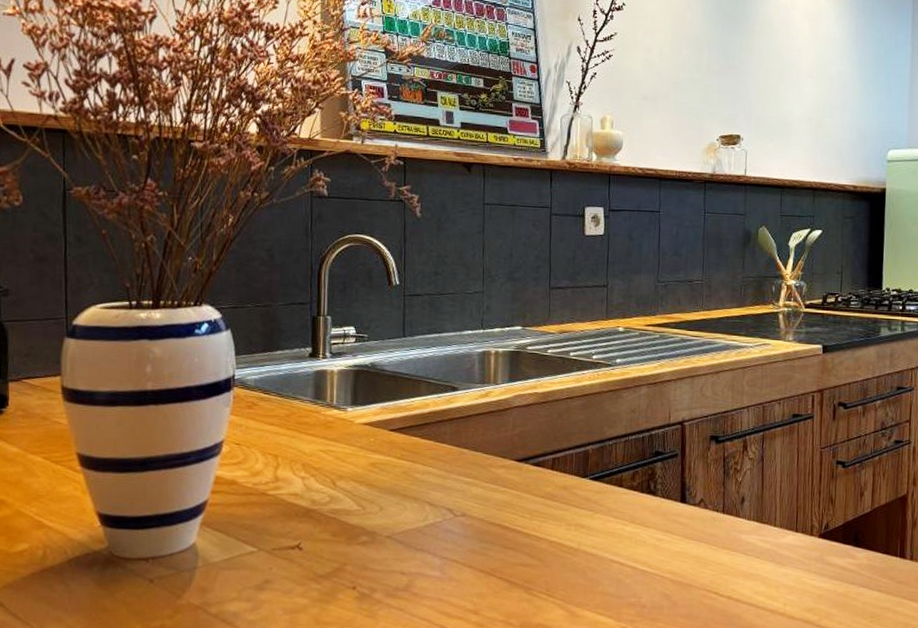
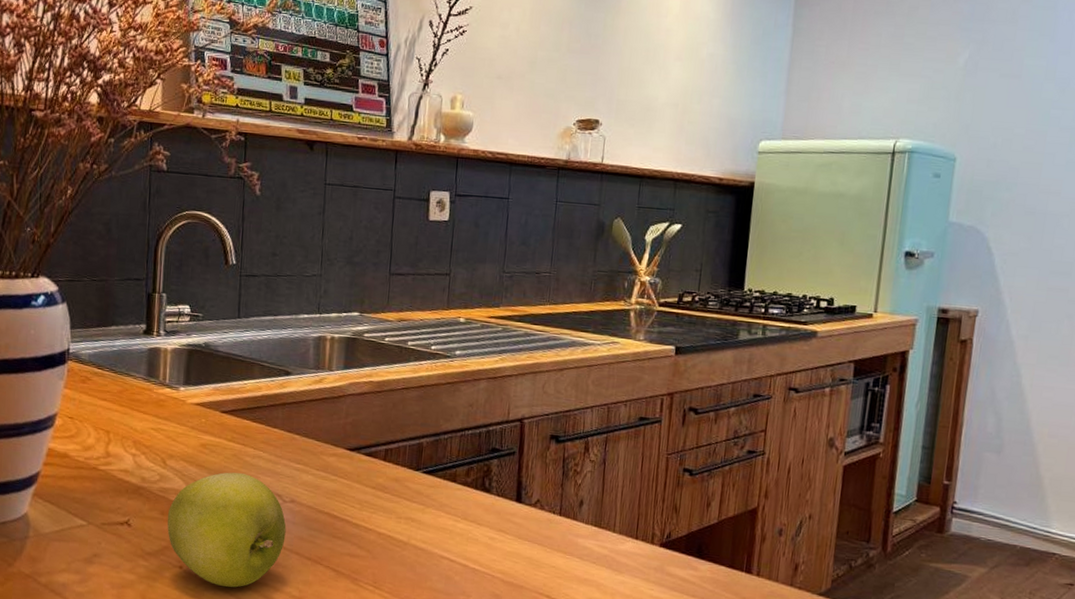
apple: none [338,490,458,605] -> present [167,472,286,588]

